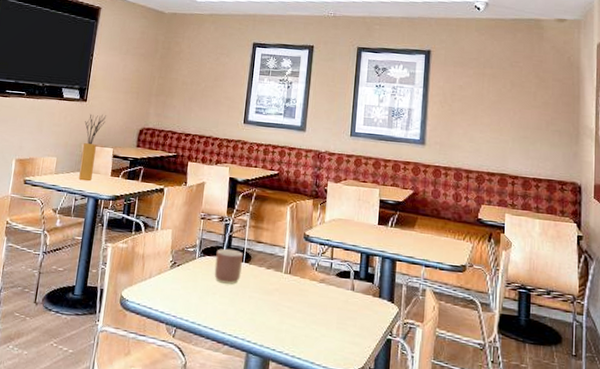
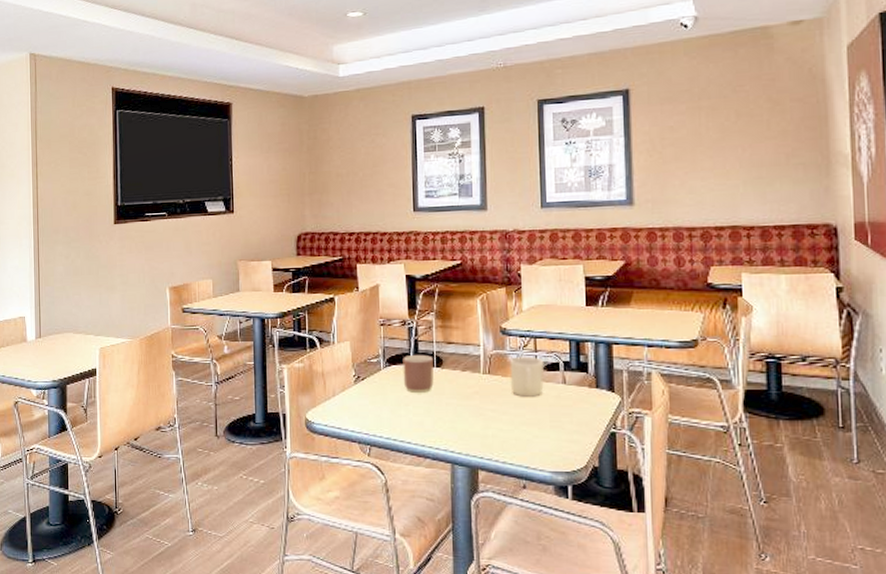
vase: present [79,113,106,181] -> none [236,225,258,300]
mug: none [306,261,338,300] -> present [509,356,545,397]

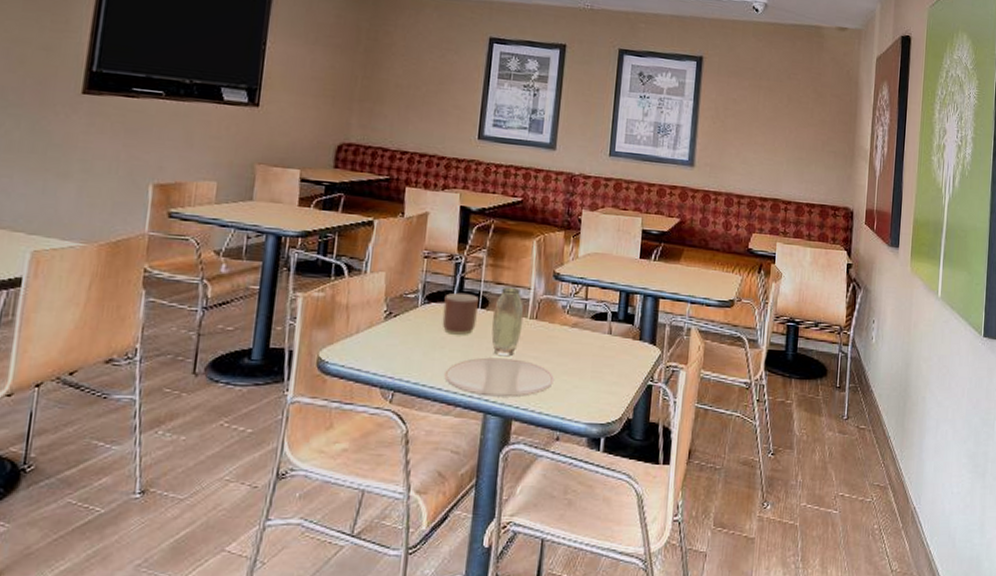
plate: none [411,412,515,449] -> present [444,357,555,398]
vase: none [447,345,477,411] -> present [491,287,524,357]
mug: present [509,356,545,397] -> none [556,303,594,346]

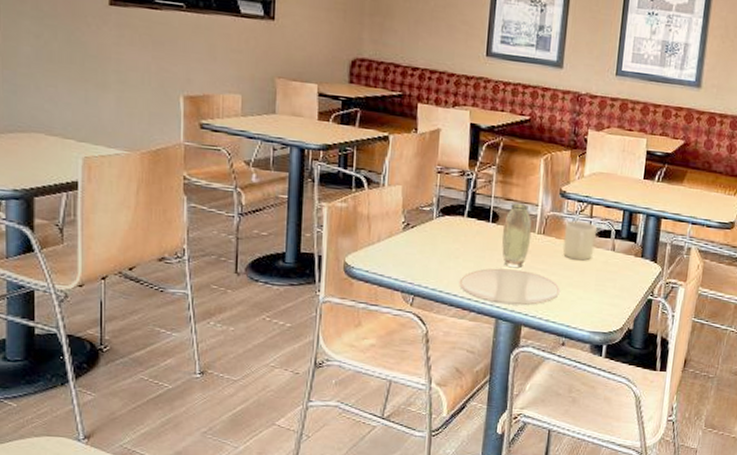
mug: present [442,292,479,335] -> none [456,207,489,247]
mug: none [556,303,594,346] -> present [562,220,598,261]

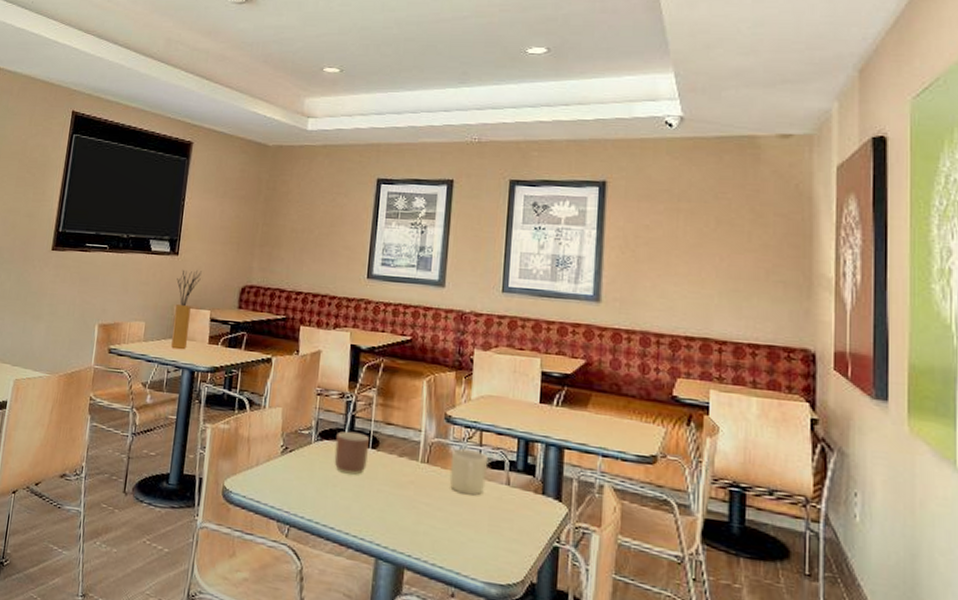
vase: none [275,36,304,125] -> present [171,269,202,349]
mug: none [456,207,489,247] -> present [334,431,369,475]
plate: present [459,268,561,306] -> none [336,499,449,545]
vase: present [502,203,532,268] -> none [382,427,415,501]

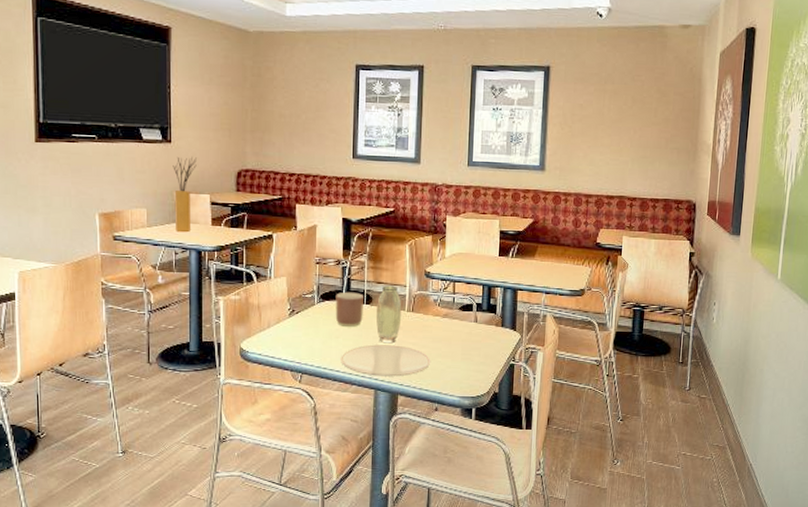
plate: none [336,499,449,545] -> present [341,344,431,377]
vase: none [382,427,415,501] -> present [376,285,402,344]
mug: present [449,448,489,496] -> none [430,297,461,333]

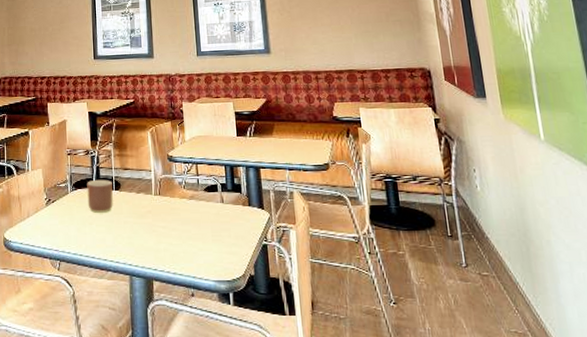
plate: present [341,344,431,377] -> none [95,229,183,262]
vase: present [376,285,402,344] -> none [124,171,150,228]

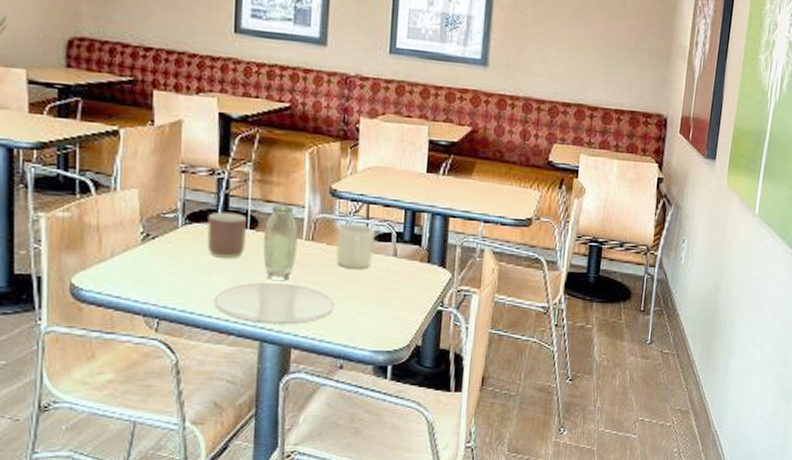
plate: none [95,229,183,262] -> present [214,282,336,325]
vase: none [124,171,150,228] -> present [263,205,299,282]
mug: none [176,179,206,215] -> present [335,223,376,270]

